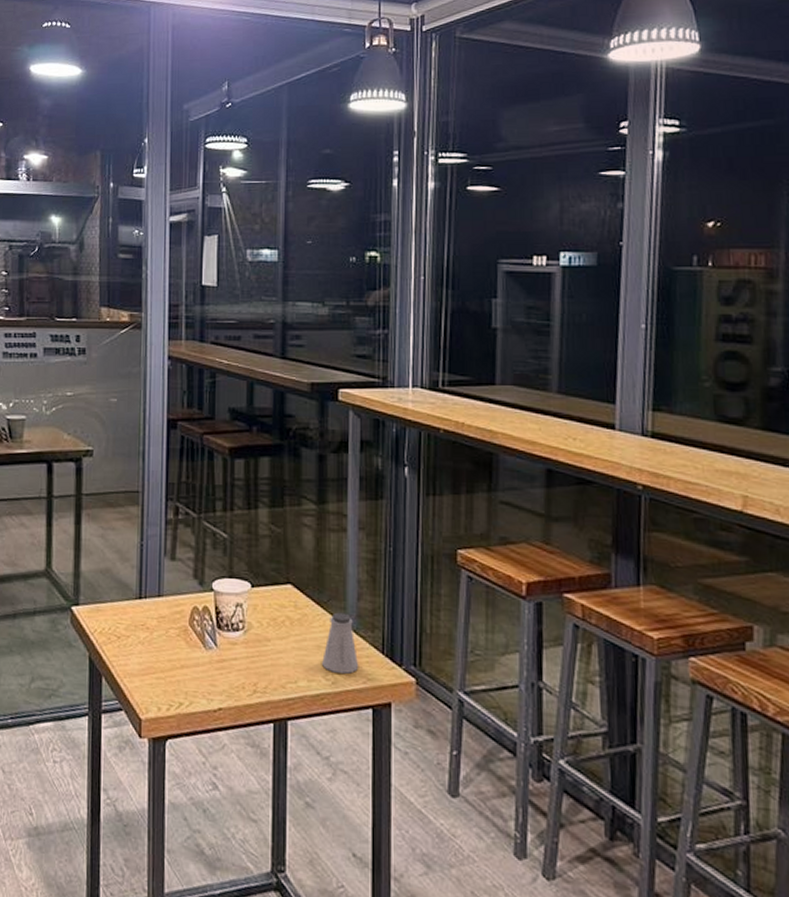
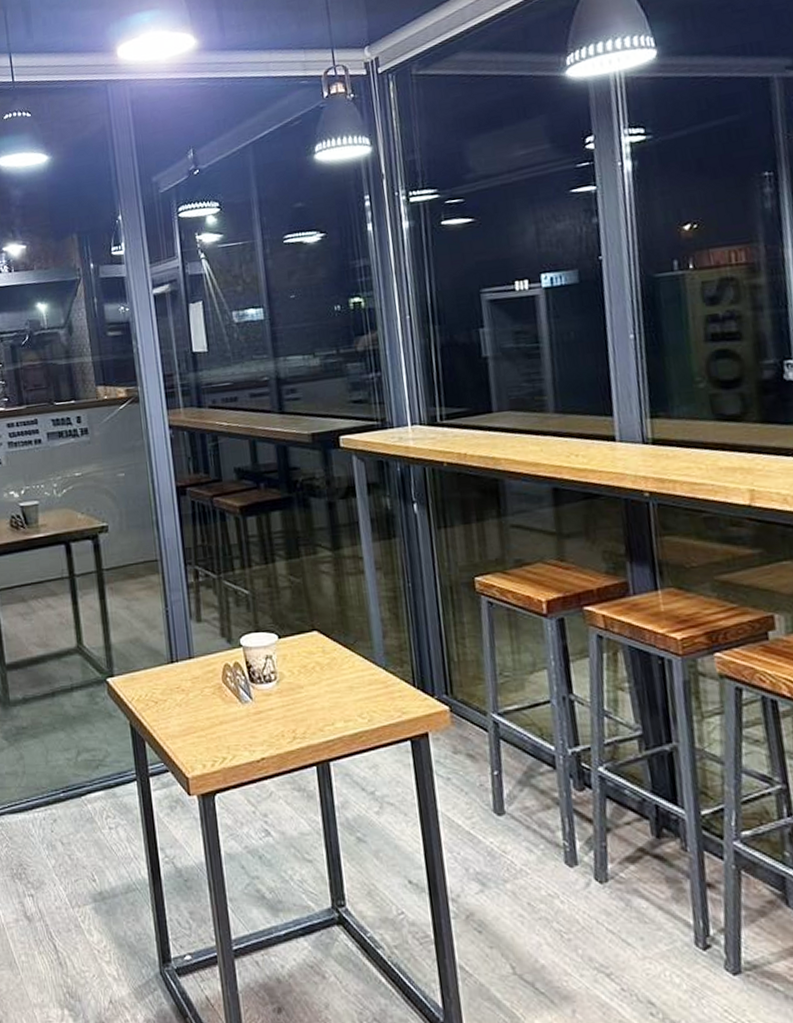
saltshaker: present [322,612,358,674] -> none [356,652,392,710]

